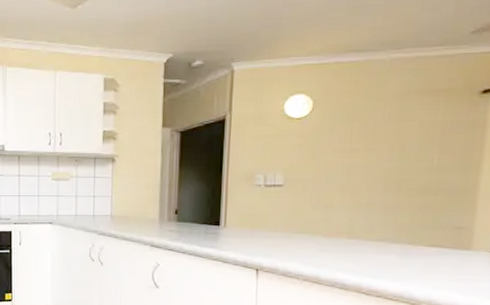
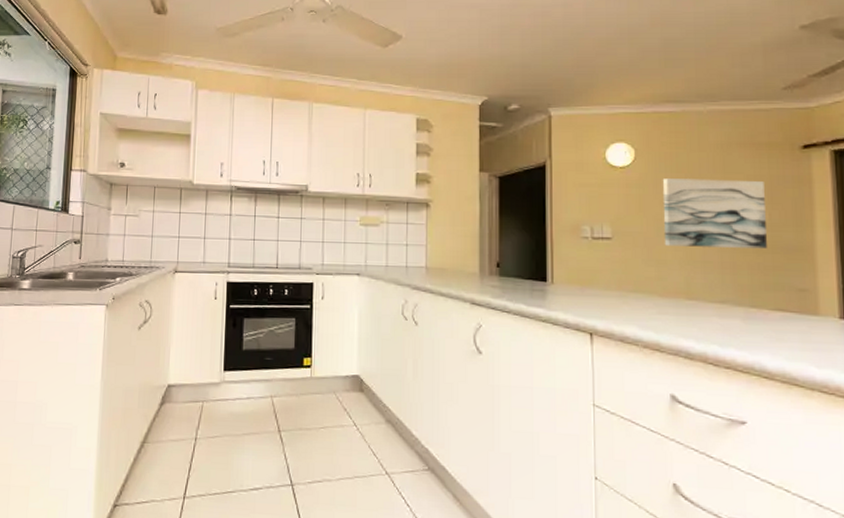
wall art: none [332,126,438,191] -> present [662,178,767,249]

